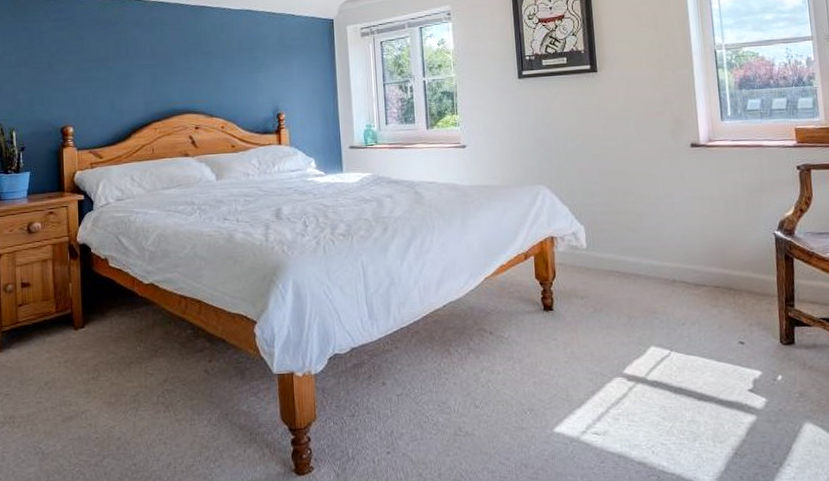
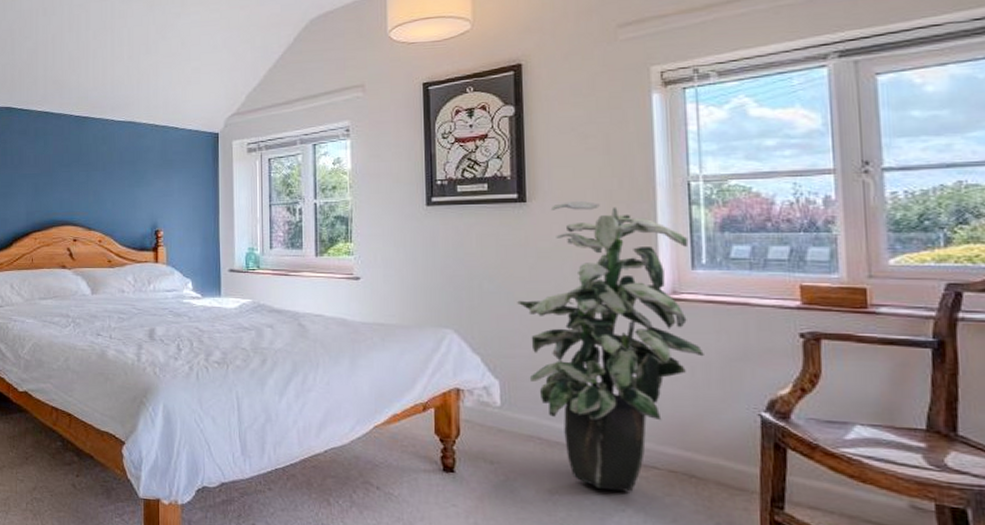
indoor plant: none [595,69,734,309] -> present [517,201,704,492]

